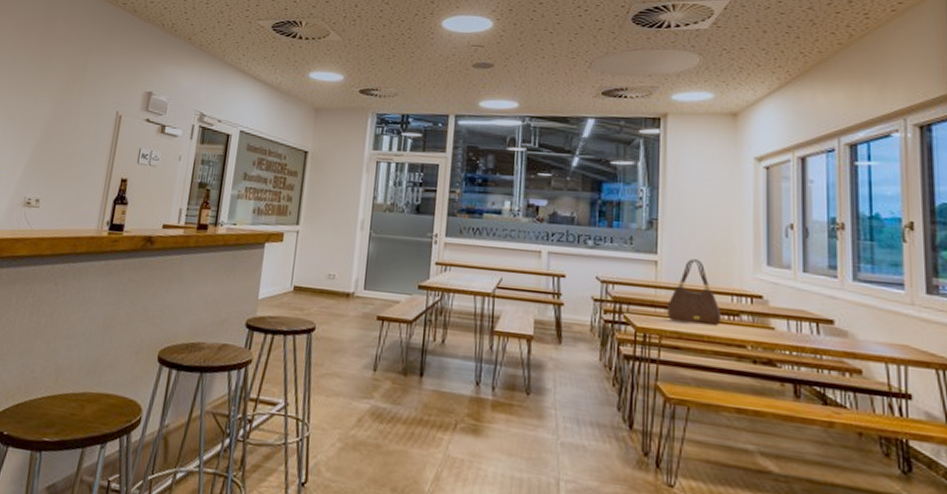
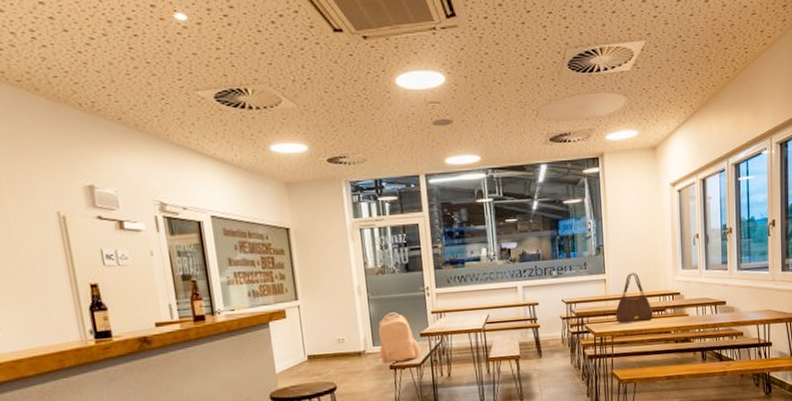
backpack: none [368,255,415,314] -> present [378,312,421,364]

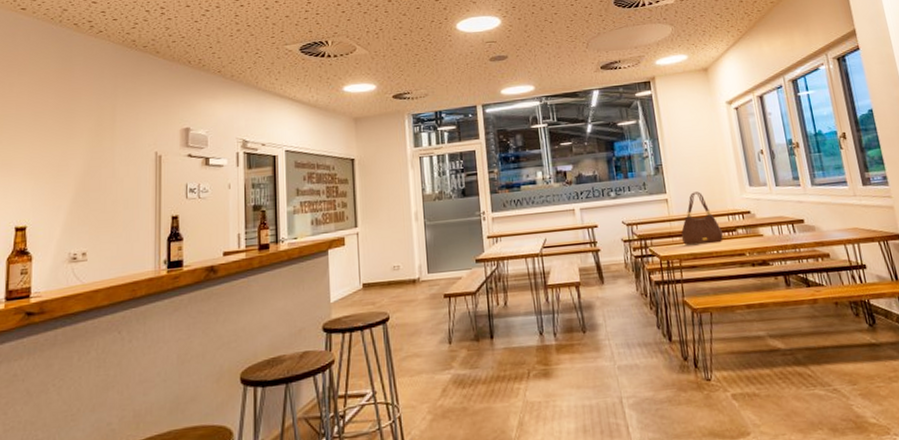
backpack: present [378,312,421,364] -> none [433,238,476,292]

